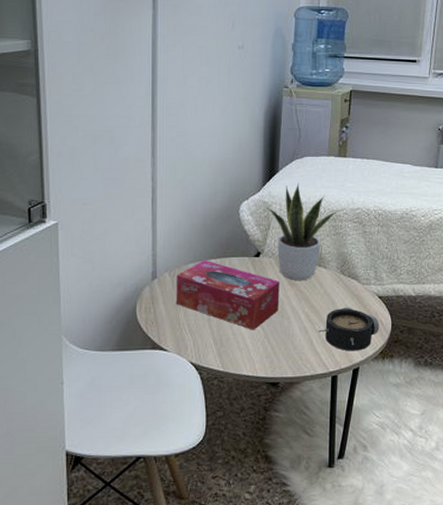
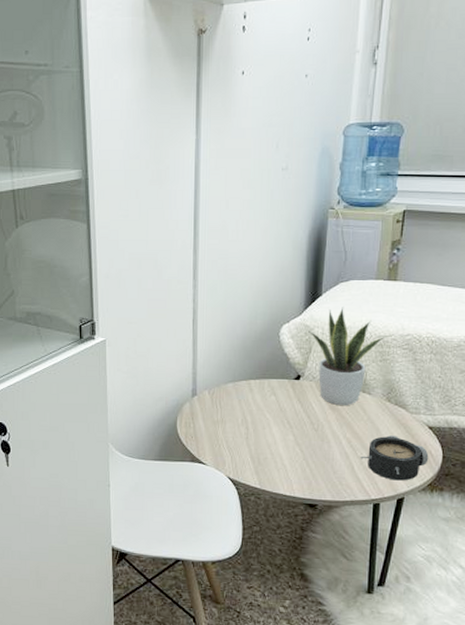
tissue box: present [176,259,280,330] -> none [214,380,320,451]

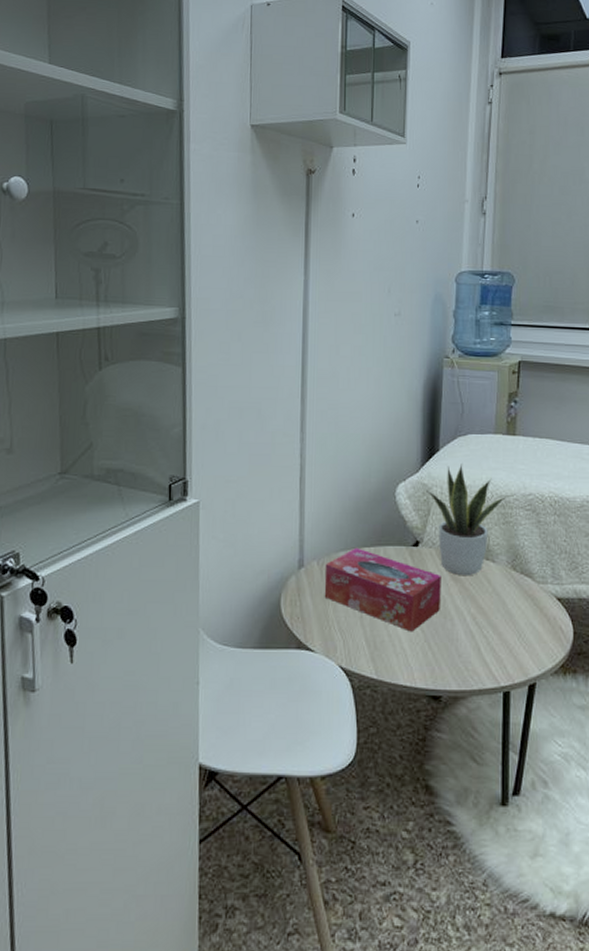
tissue box: none [214,380,320,451] -> present [324,547,441,632]
alarm clock: present [360,435,429,481] -> none [487,609,559,663]

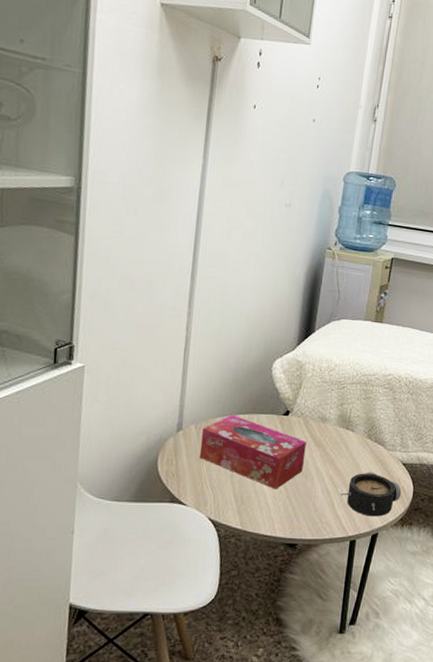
potted plant: present [426,463,509,575] -> none [300,344,371,442]
alarm clock: none [487,609,559,663] -> present [340,472,402,517]

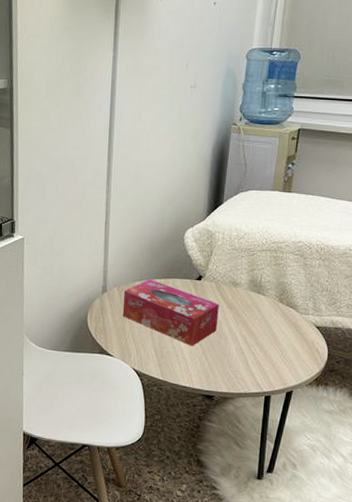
alarm clock: present [340,472,402,517] -> none [254,333,316,376]

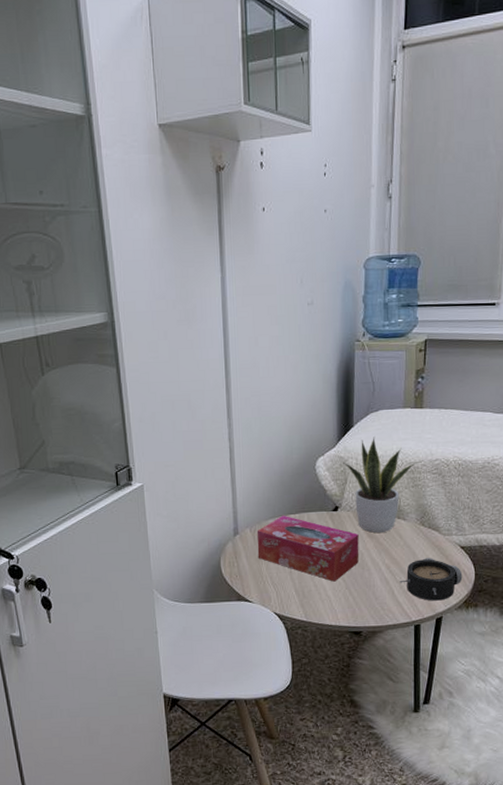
potted plant: none [210,214,281,305] -> present [343,436,417,533]
alarm clock: none [254,333,316,376] -> present [399,558,463,601]

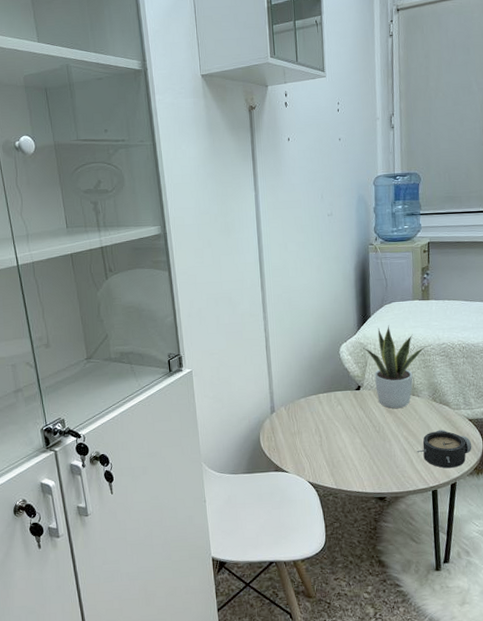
tissue box: present [256,515,359,582] -> none [290,394,380,453]

